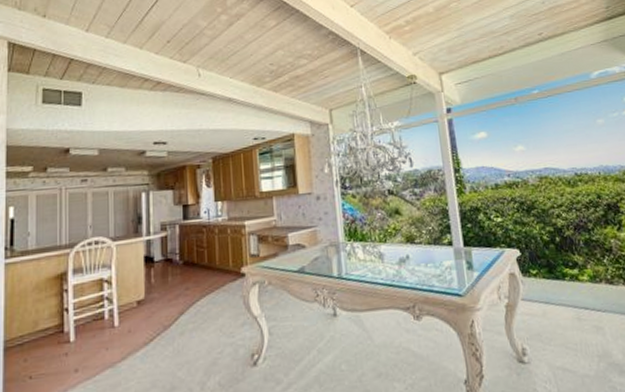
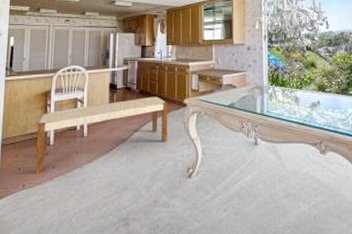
bench: none [51,267,224,382] -> present [35,96,168,174]

